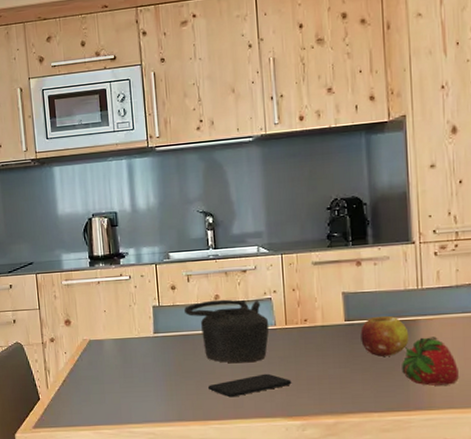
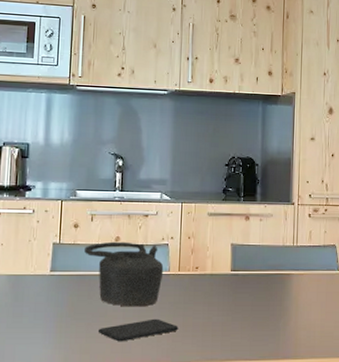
fruit: present [360,316,409,357] -> none [243,269,283,306]
fruit: present [402,337,459,386] -> none [275,290,320,336]

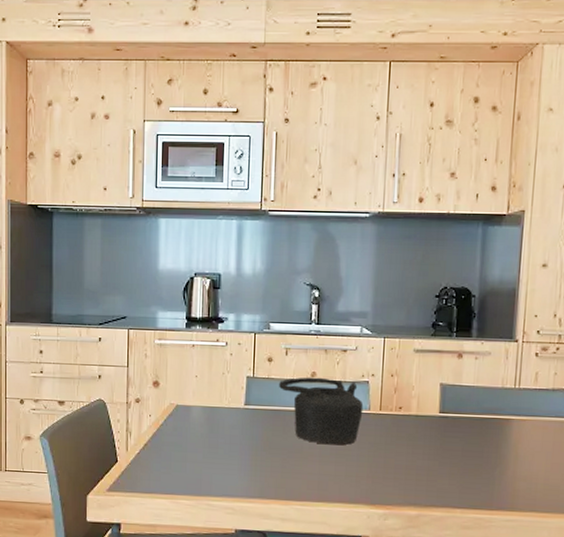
smartphone: present [97,318,179,342] -> none [293,458,379,479]

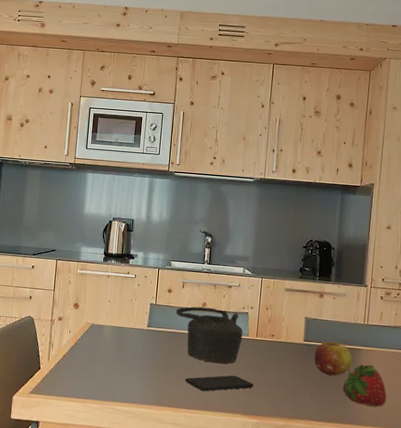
smartphone: none [293,458,379,479] -> present [184,375,254,392]
fruit: none [453,412,501,453] -> present [314,342,353,376]
fruit: none [489,437,545,488] -> present [343,364,387,407]

